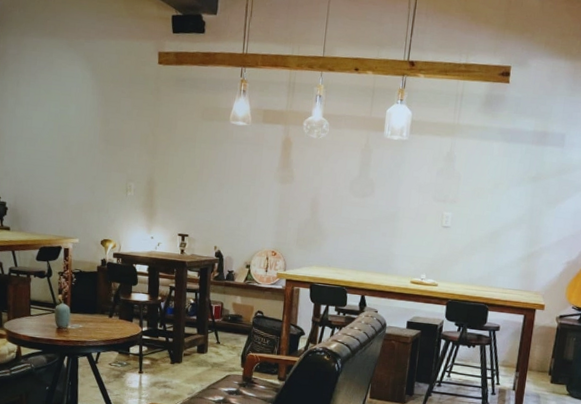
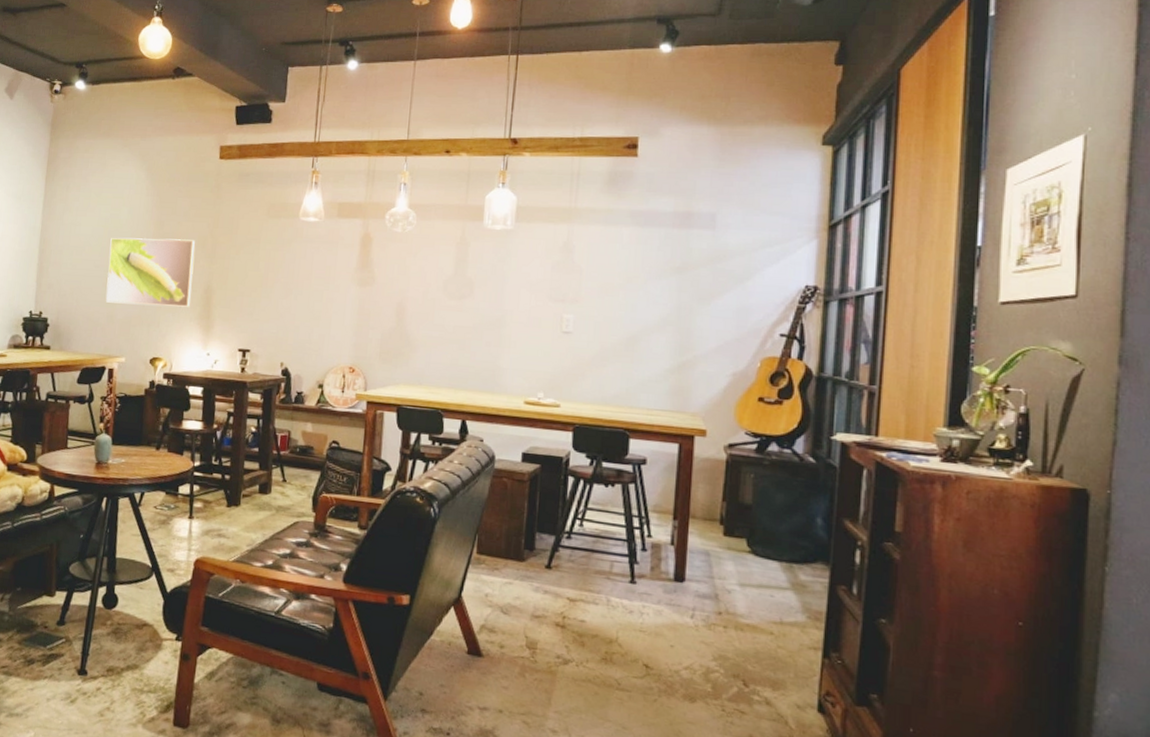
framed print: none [58,132,139,197] -> present [105,237,196,307]

